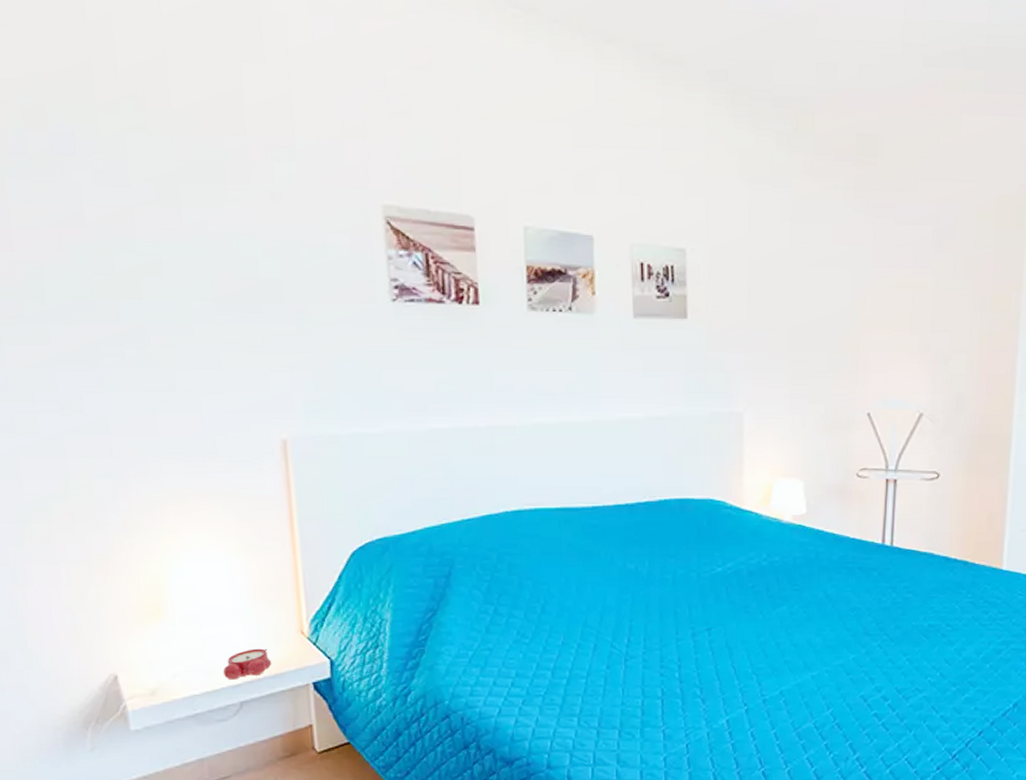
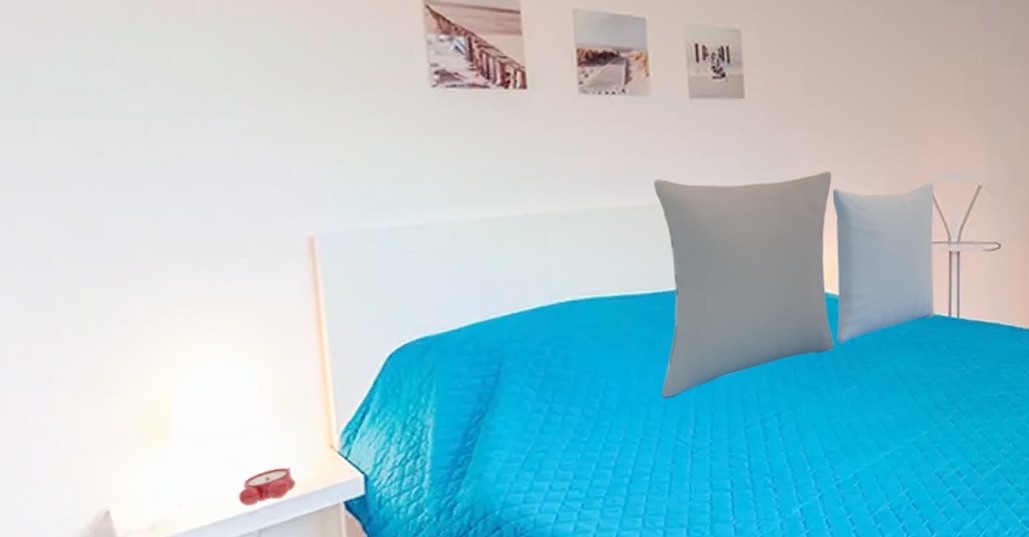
pillow: none [596,394,771,608] -> present [653,171,835,399]
pillow: none [769,409,873,565] -> present [832,183,935,344]

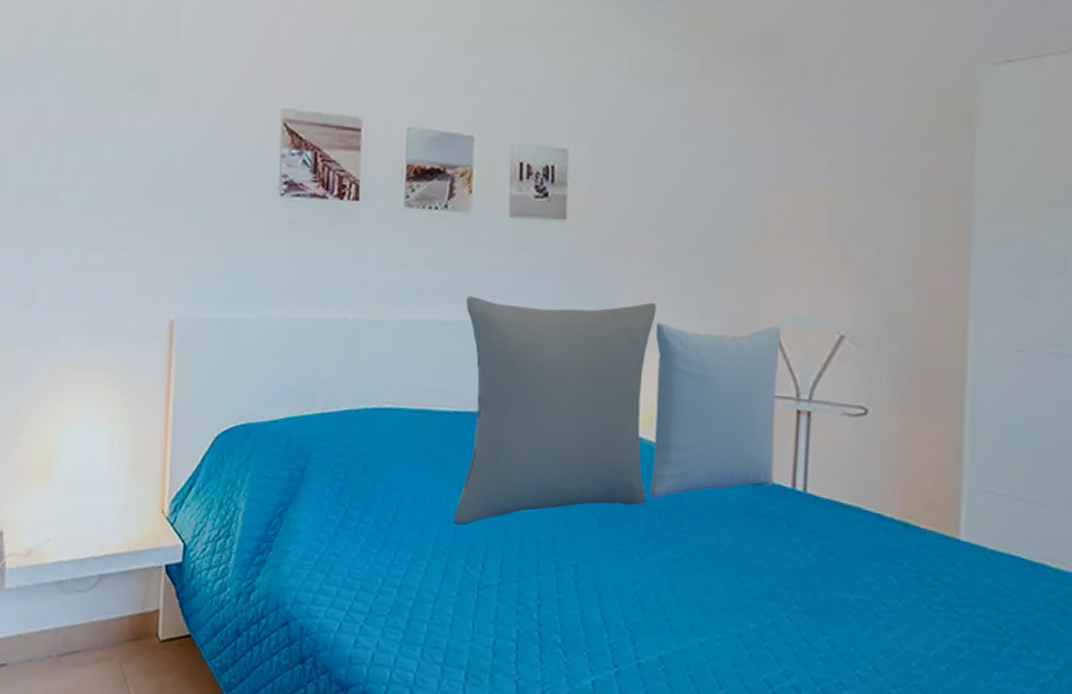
alarm clock: present [239,467,297,506] -> none [90,522,132,551]

